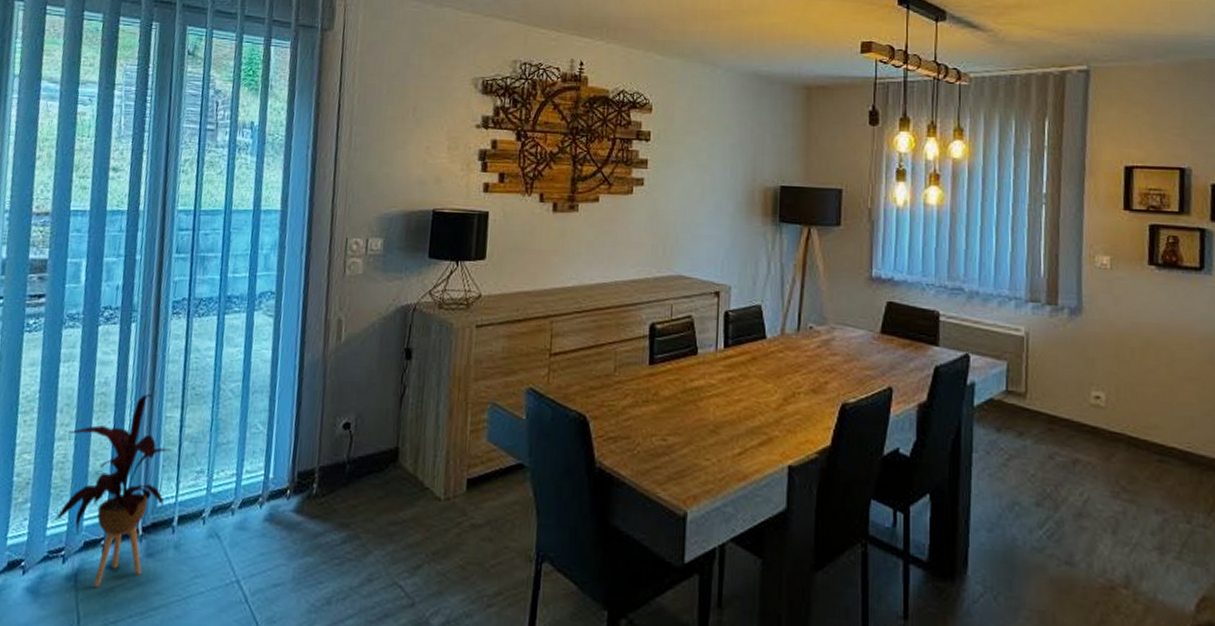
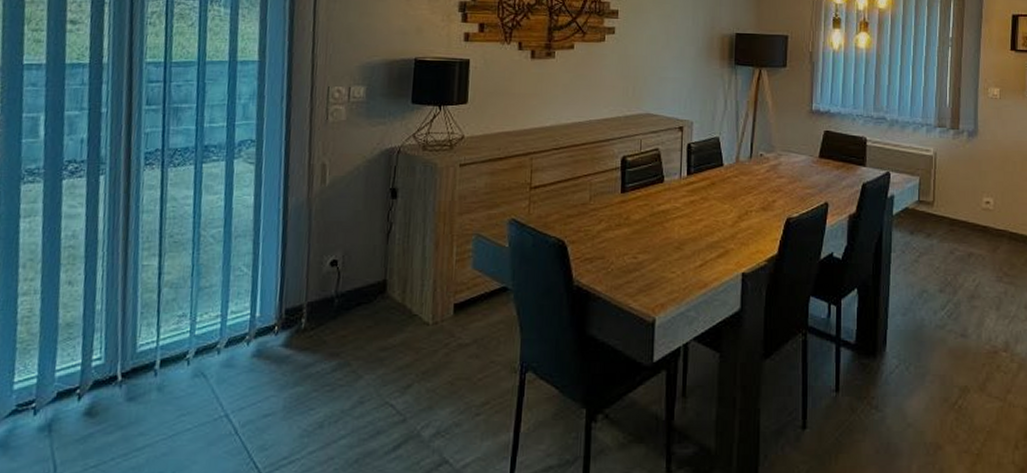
house plant: present [52,393,171,587] -> none [20,243,150,435]

